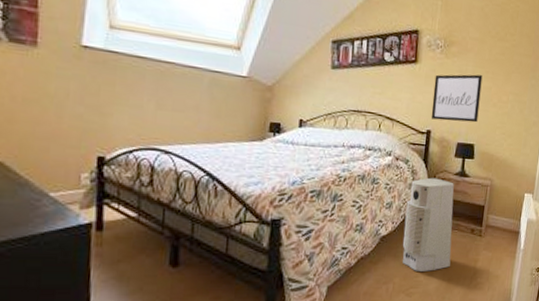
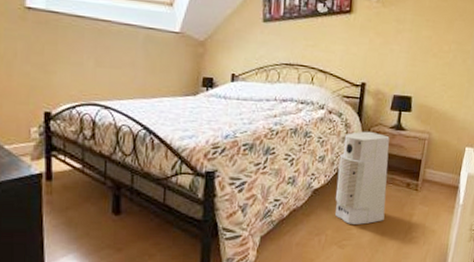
wall art: present [431,74,483,123] -> none [366,23,422,74]

